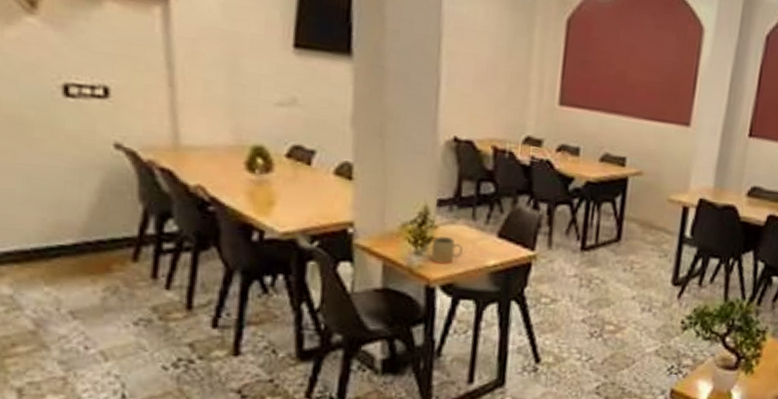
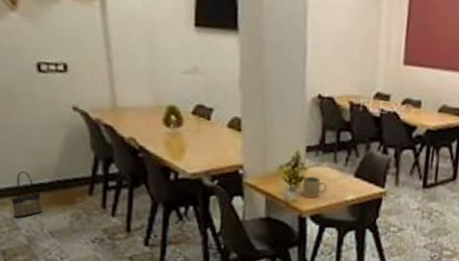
tote bag: none [12,229,60,294] -> present [11,171,42,218]

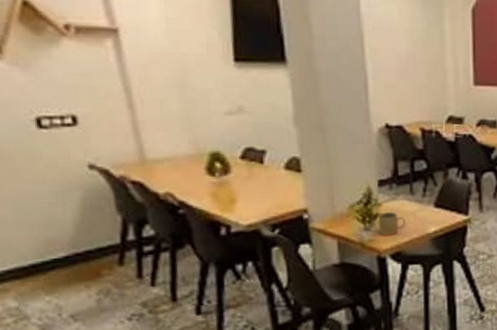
tote bag: present [11,171,42,218] -> none [14,248,58,305]

